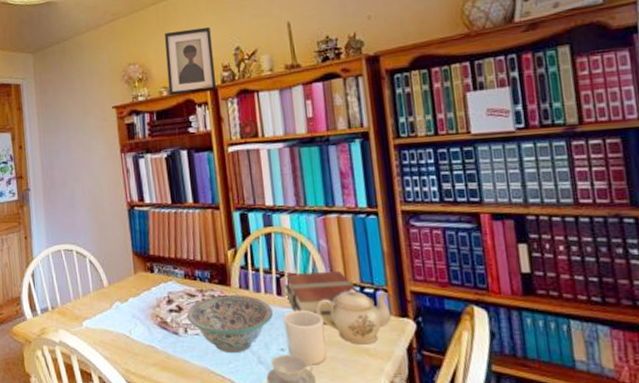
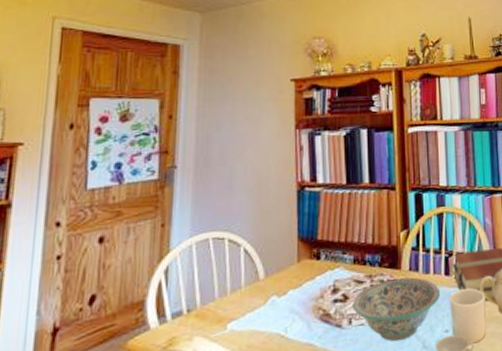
picture frame: present [165,26,217,96] -> none [353,11,402,74]

